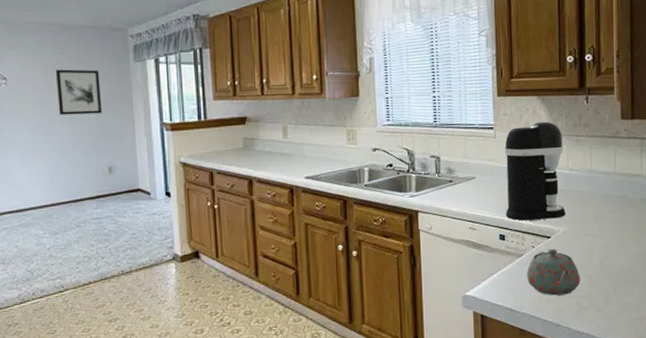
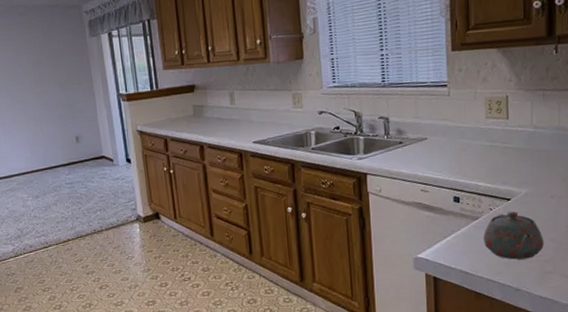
wall art: present [55,69,103,115] -> none [24,46,67,91]
coffee maker: present [504,121,566,221] -> none [459,75,528,183]

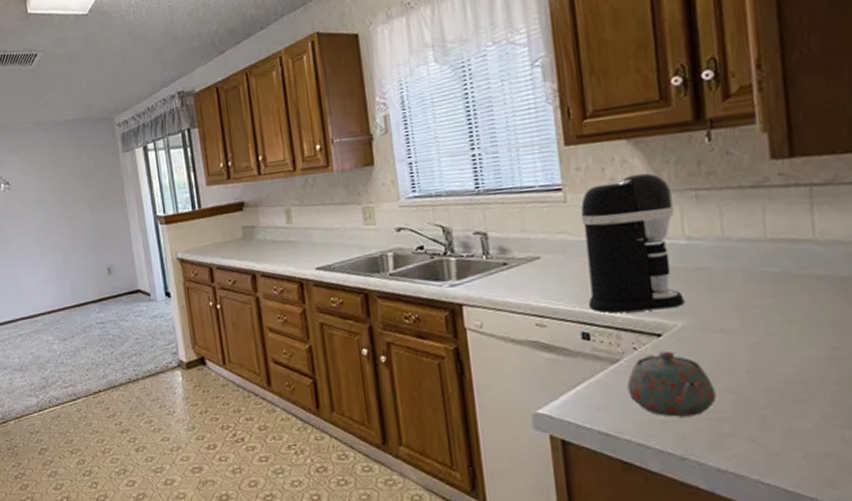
coffee maker: none [459,75,528,183] -> present [580,172,685,313]

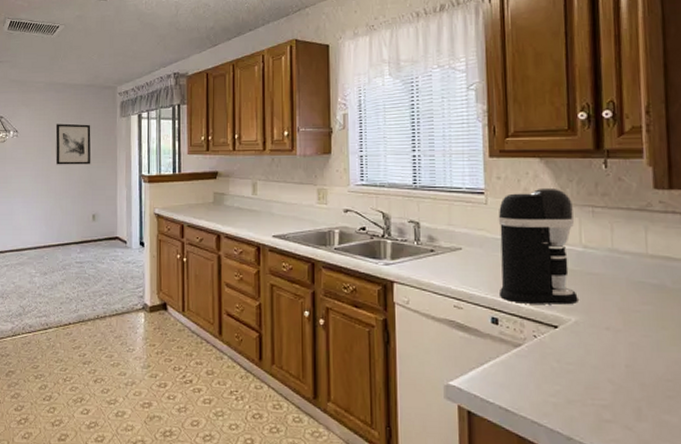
wall art: none [50,165,98,216] -> present [55,123,91,165]
teapot: present [627,350,716,417] -> none [526,340,600,401]

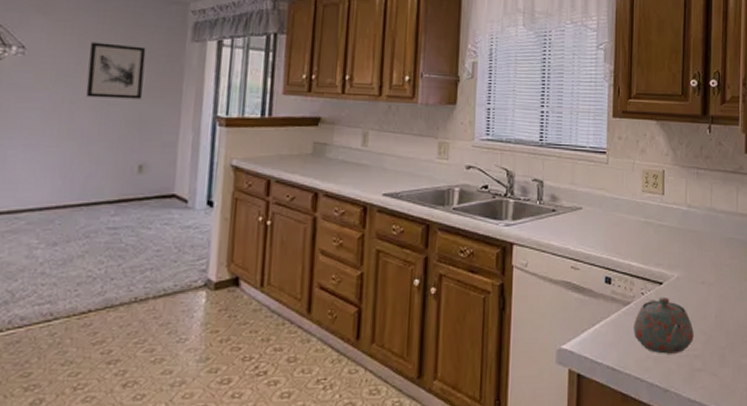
coffee maker: present [498,187,578,305] -> none [613,149,682,262]
teapot: none [526,340,600,401] -> present [633,296,694,354]

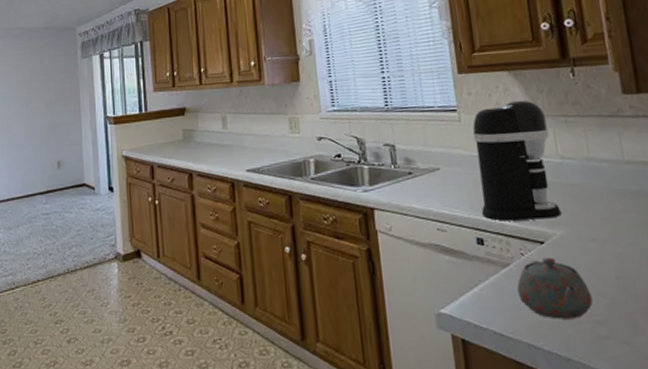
wall art: present [85,42,146,99] -> none [14,68,53,113]
coffee maker: none [613,149,682,262] -> present [472,100,562,221]

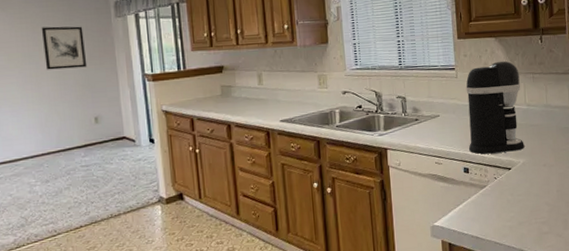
wall art: none [14,68,53,113] -> present [41,26,87,70]
teapot: present [517,257,593,319] -> none [490,179,540,223]

